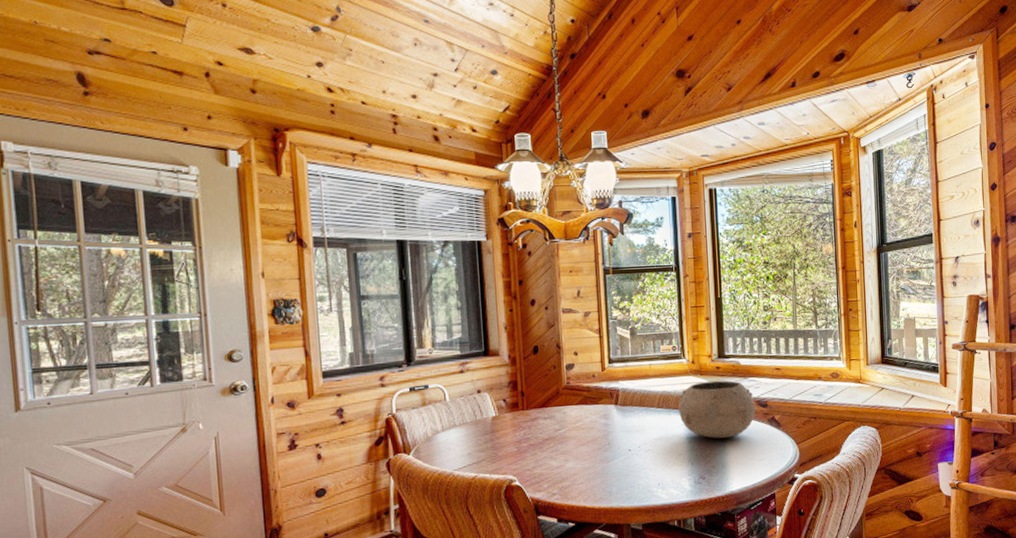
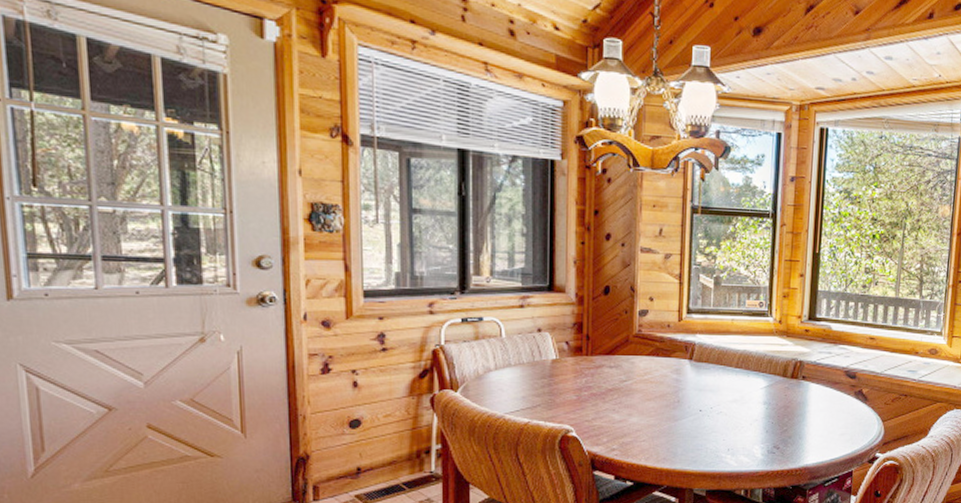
bowl: present [678,380,756,439] -> none [758,344,843,408]

